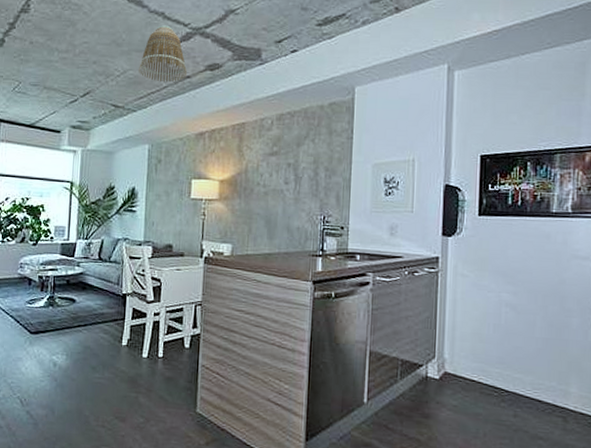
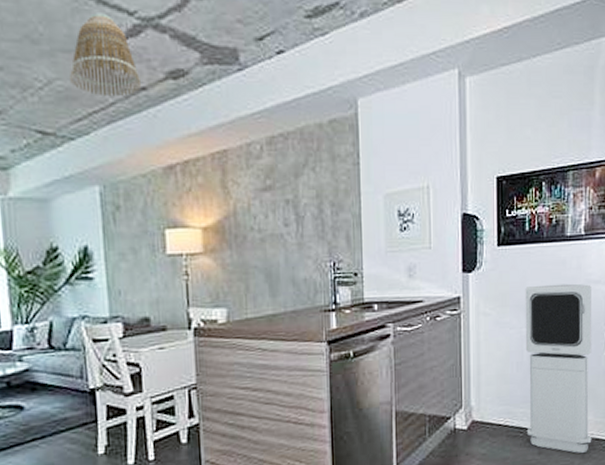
air purifier: none [501,255,579,425] -> present [525,283,592,453]

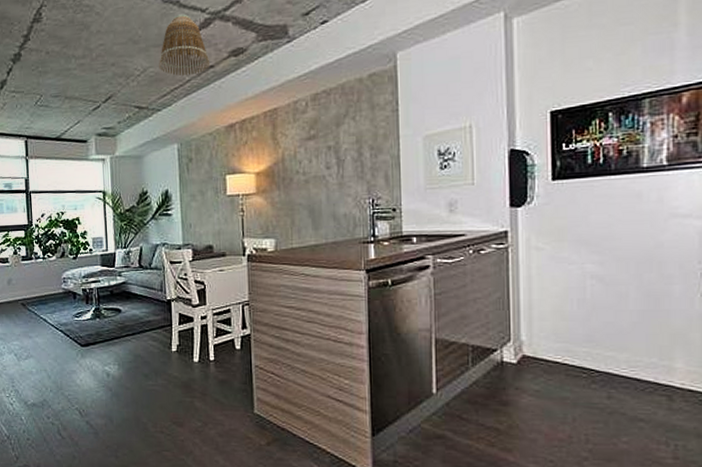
air purifier: present [525,283,592,453] -> none [588,218,683,403]

